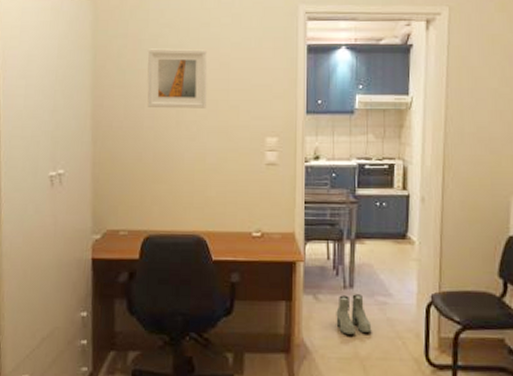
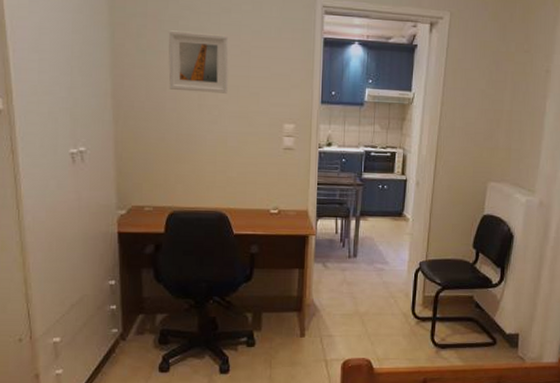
boots: present [336,294,372,335] -> none [341,262,370,295]

